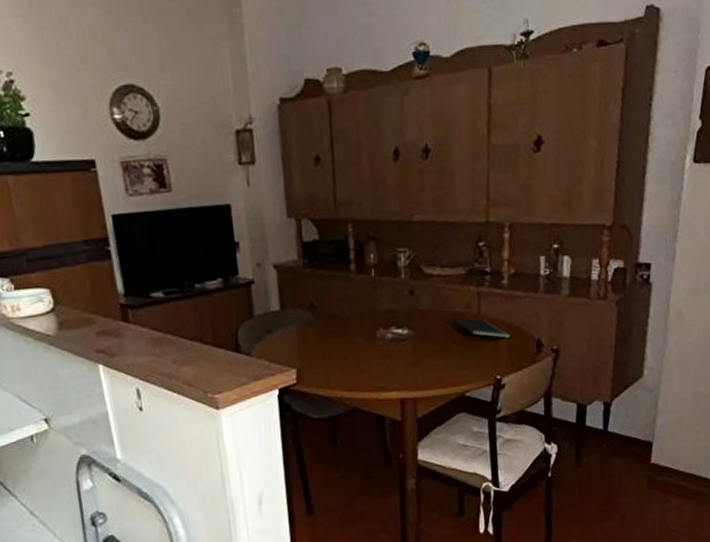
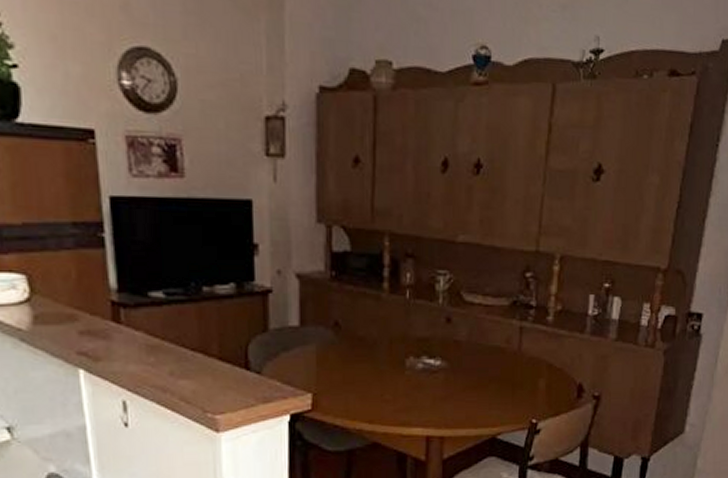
notepad: present [452,317,511,342] -> none [490,352,551,380]

